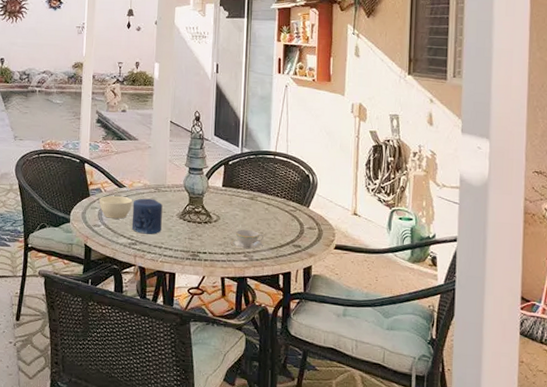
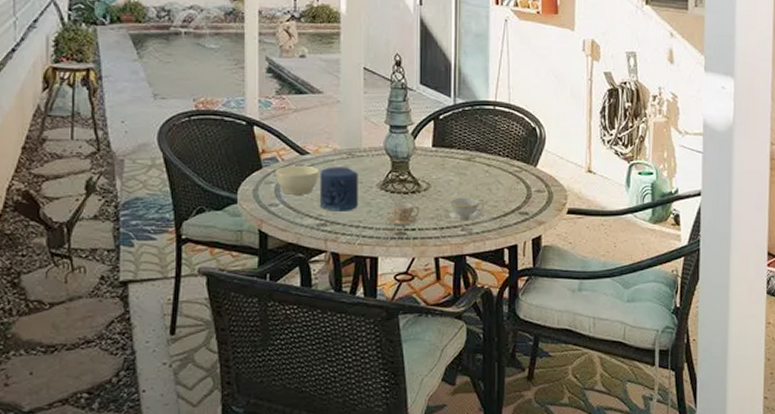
teacup: none [182,230,211,250] -> present [384,203,421,226]

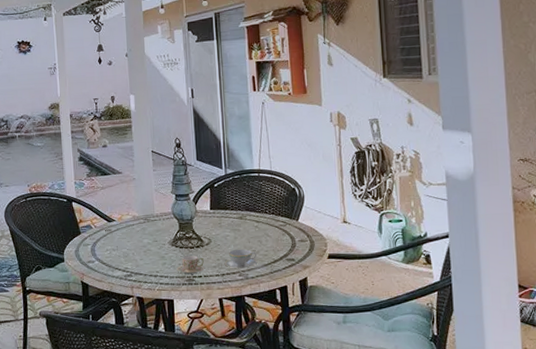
bowl: present [275,165,320,195] -> none [90,230,124,253]
candle: present [319,167,358,211] -> none [124,229,155,265]

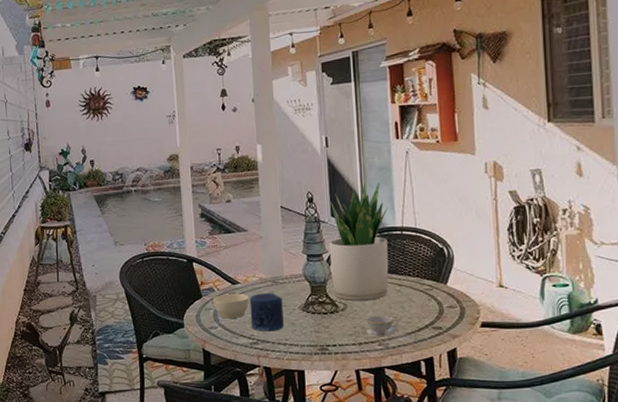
bowl: none [90,230,124,253] -> present [212,293,250,319]
candle: none [124,229,155,265] -> present [249,293,284,332]
teacup: present [176,255,205,275] -> none [308,322,340,343]
planter: none [195,130,248,236] -> present [329,182,389,301]

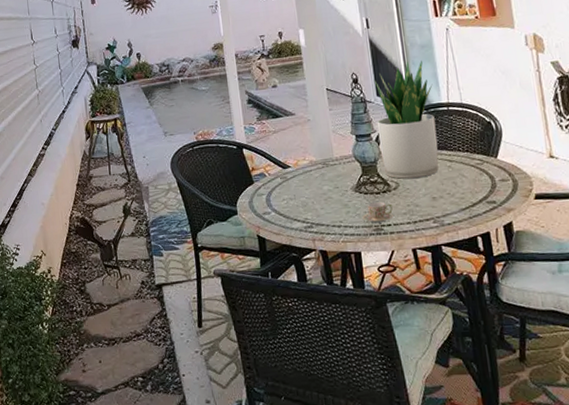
bowl: present [212,293,250,319] -> none [264,177,302,204]
candle: present [249,293,284,332] -> none [301,175,337,215]
teacup: none [308,322,340,343] -> present [362,202,395,223]
teacup: present [361,315,400,337] -> none [415,192,454,215]

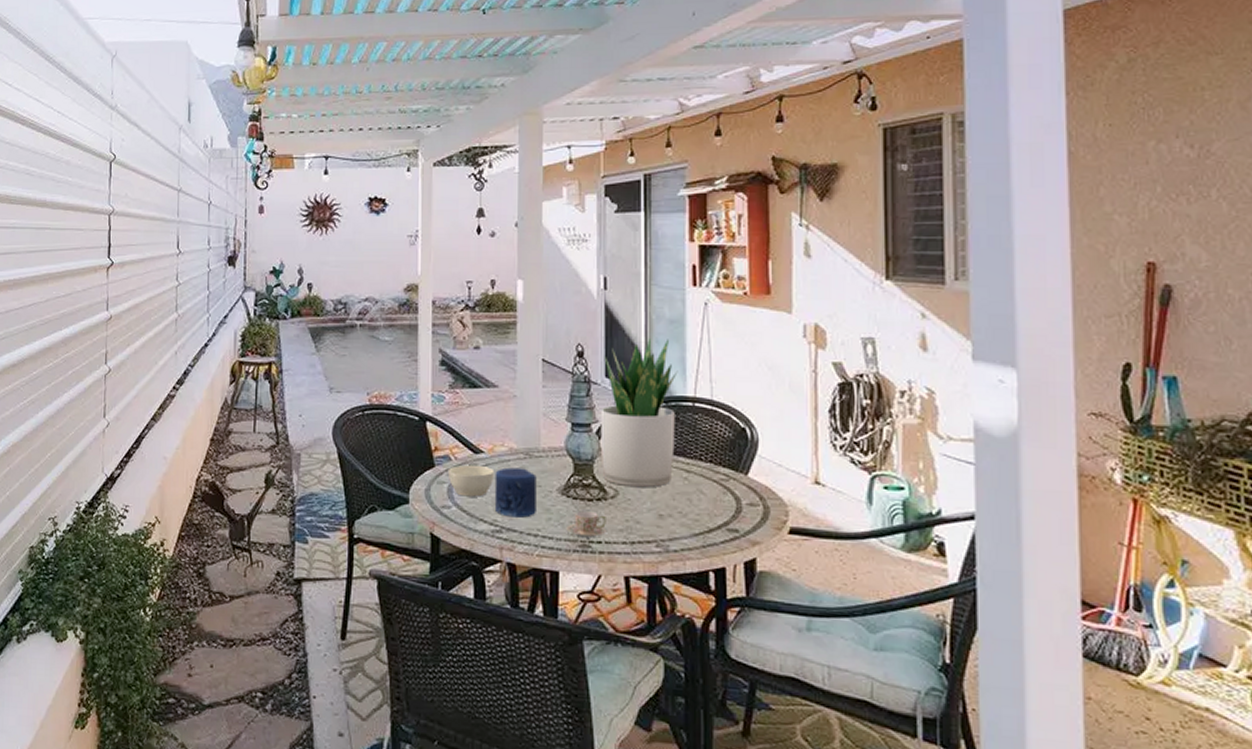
bowl: none [264,177,302,204] -> present [447,464,495,497]
candle: none [301,175,337,215] -> present [494,467,537,518]

